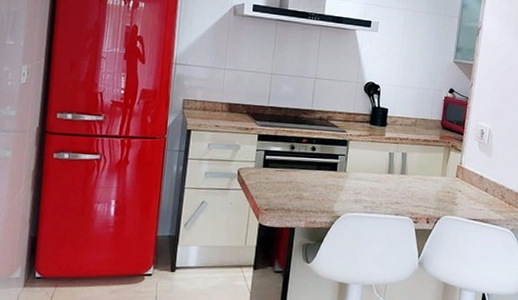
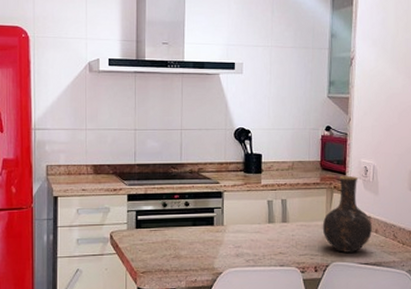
vase: none [437,136,483,208] -> present [322,176,372,253]

